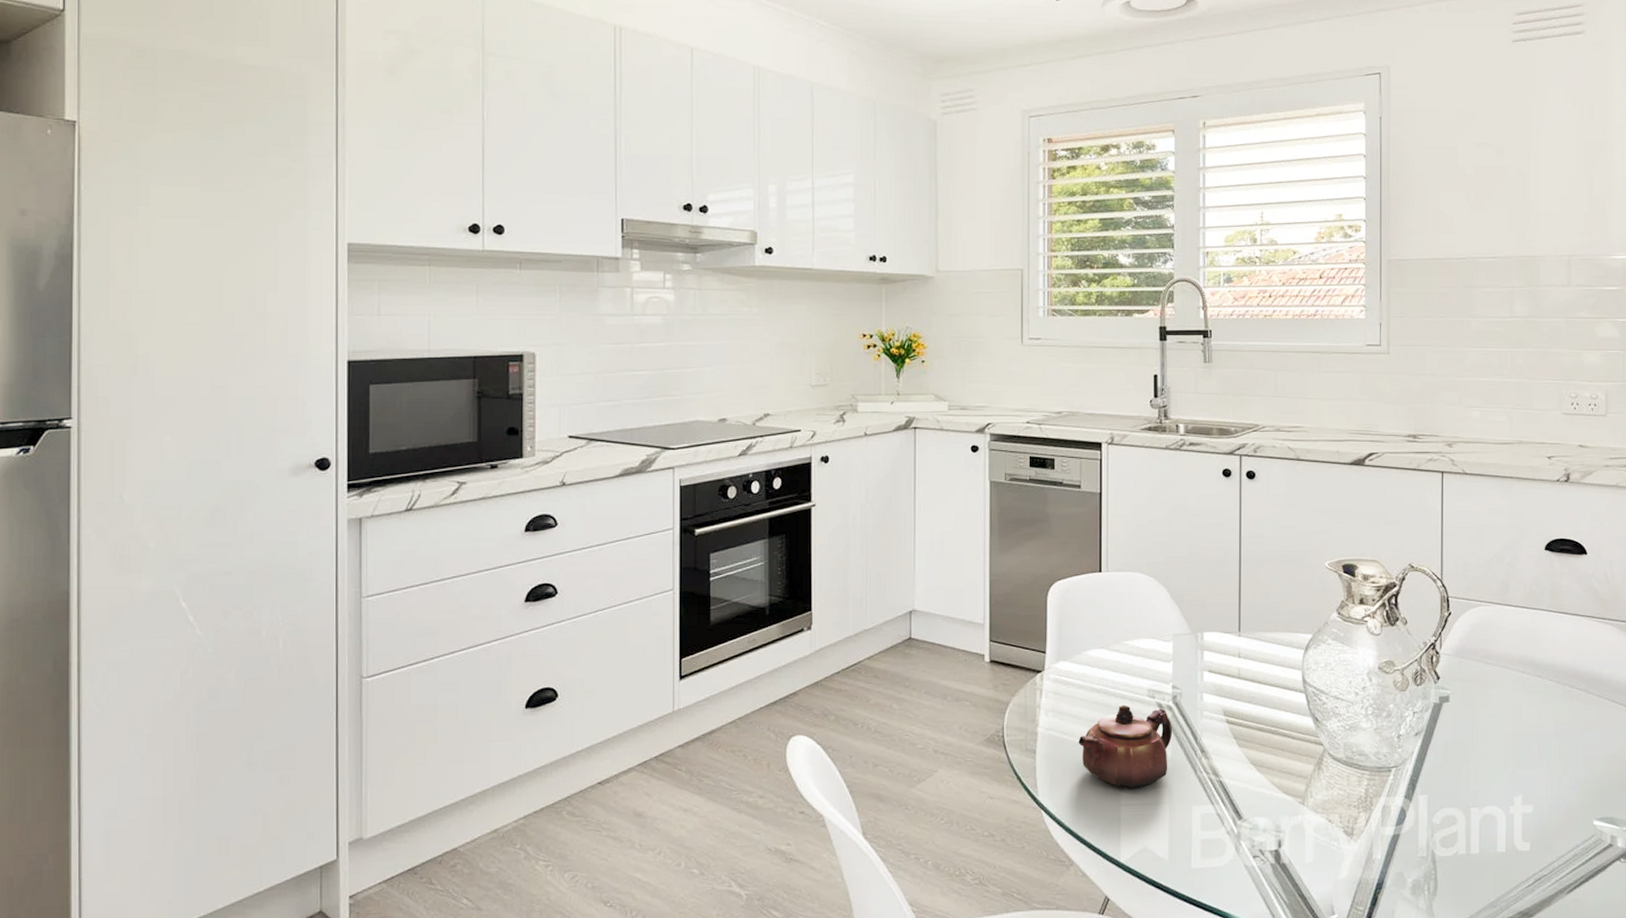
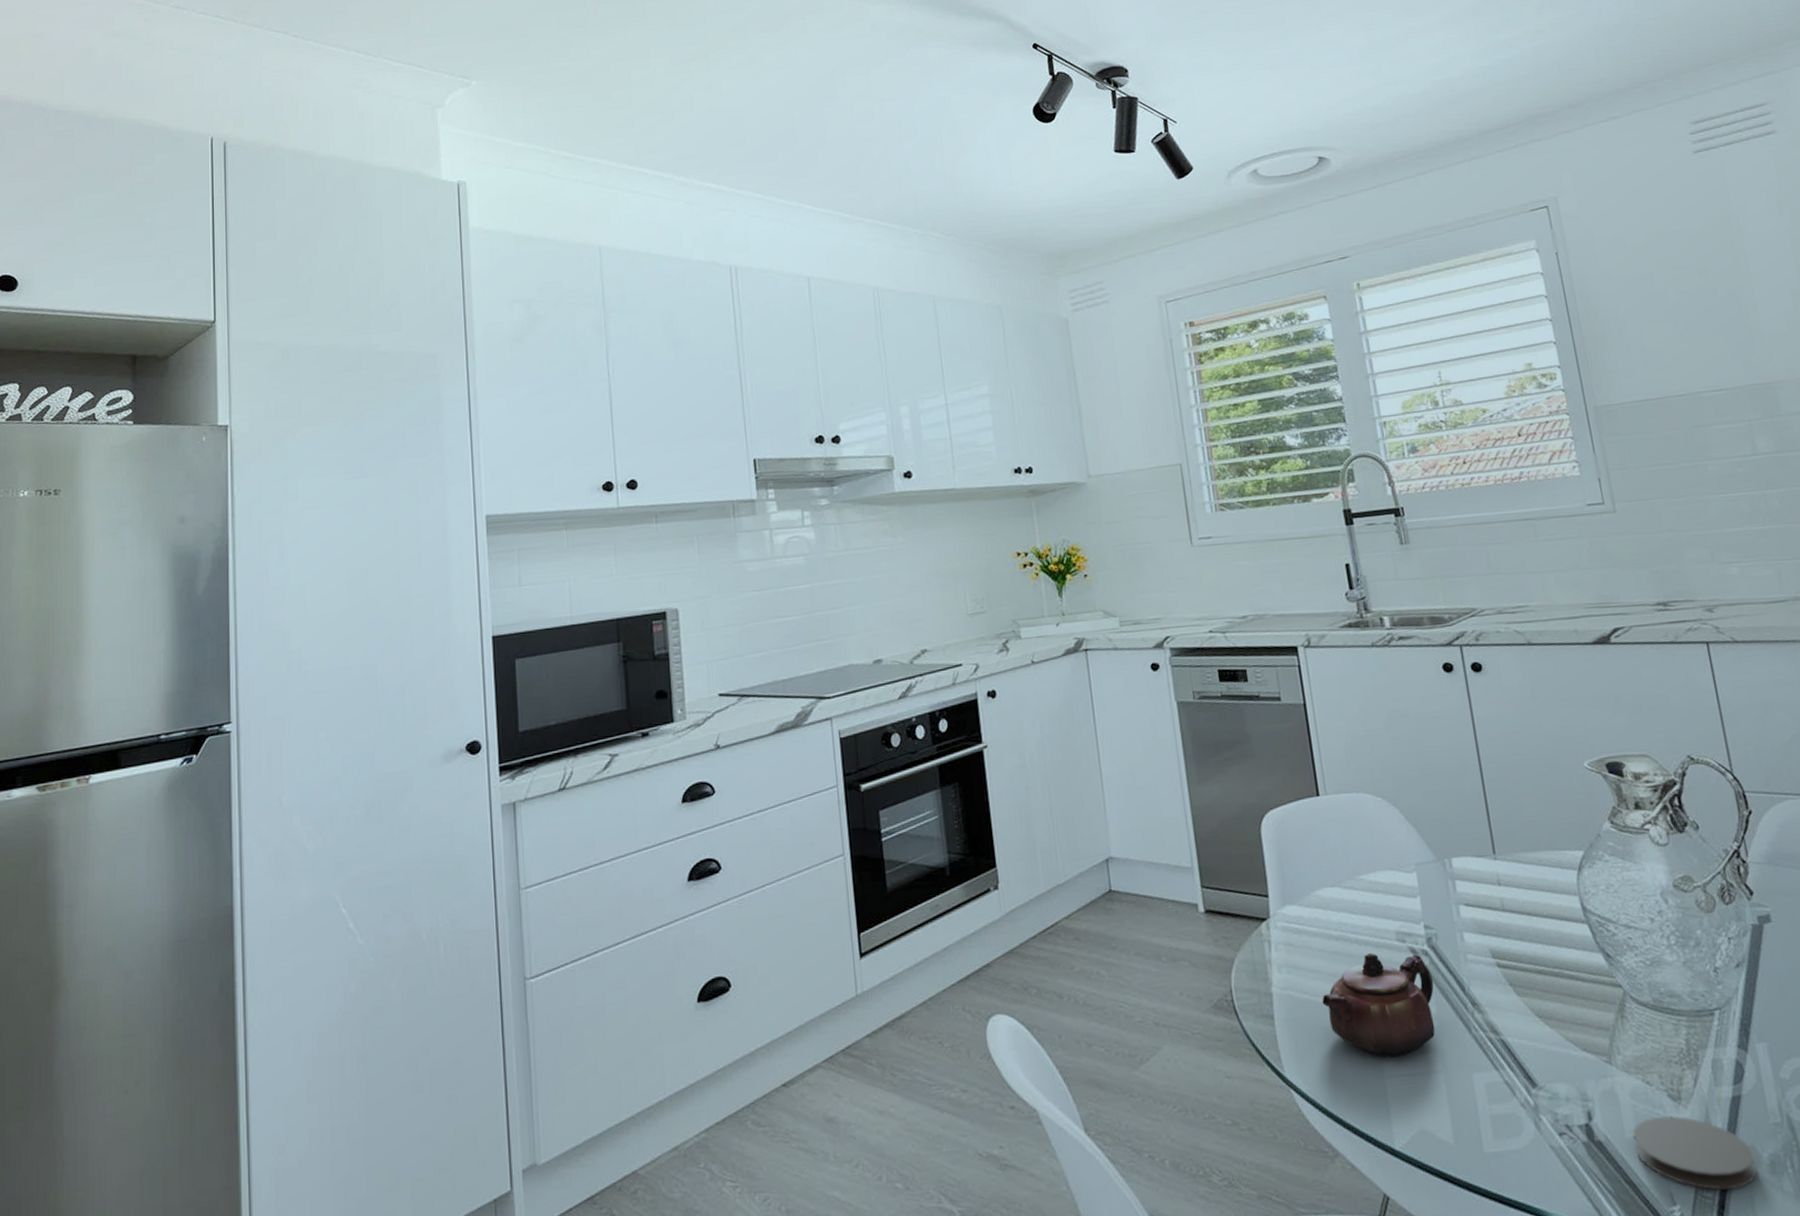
coaster: none [1310,847,1402,906] -> present [1632,1116,1757,1190]

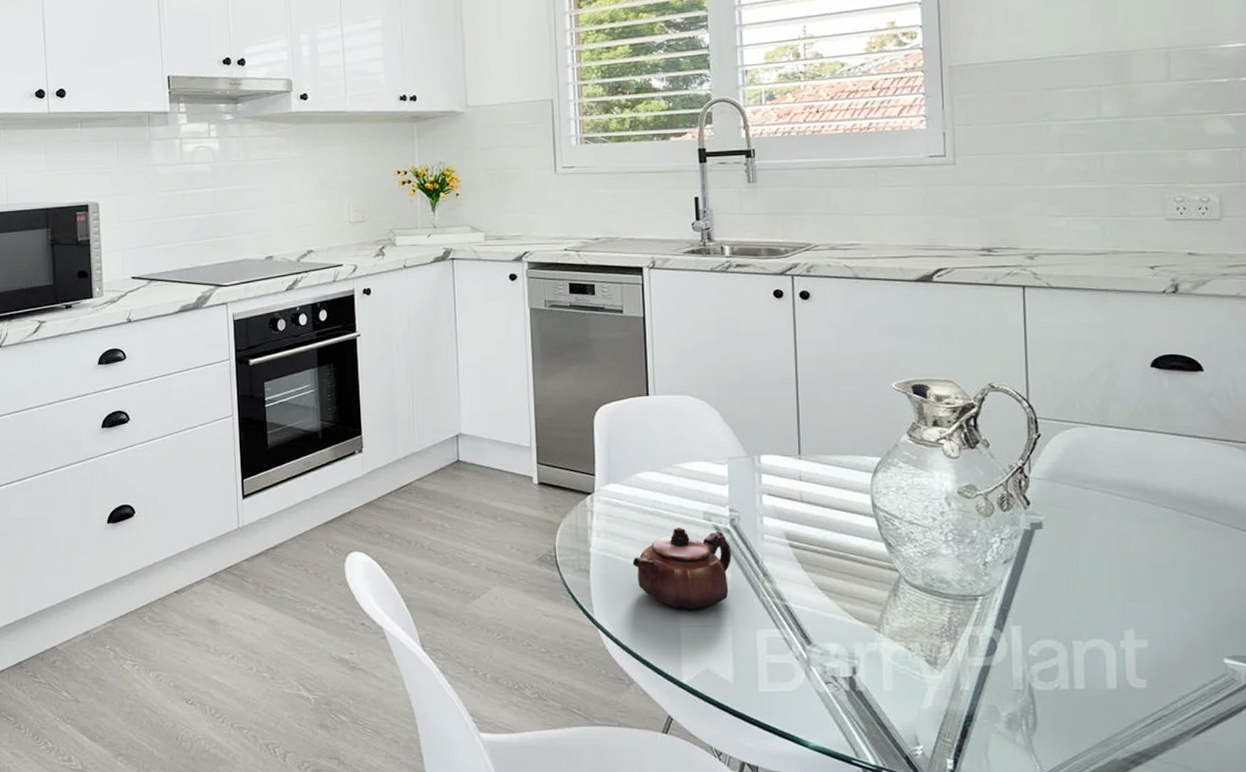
coaster: present [1632,1116,1757,1190] -> none [890,676,995,738]

